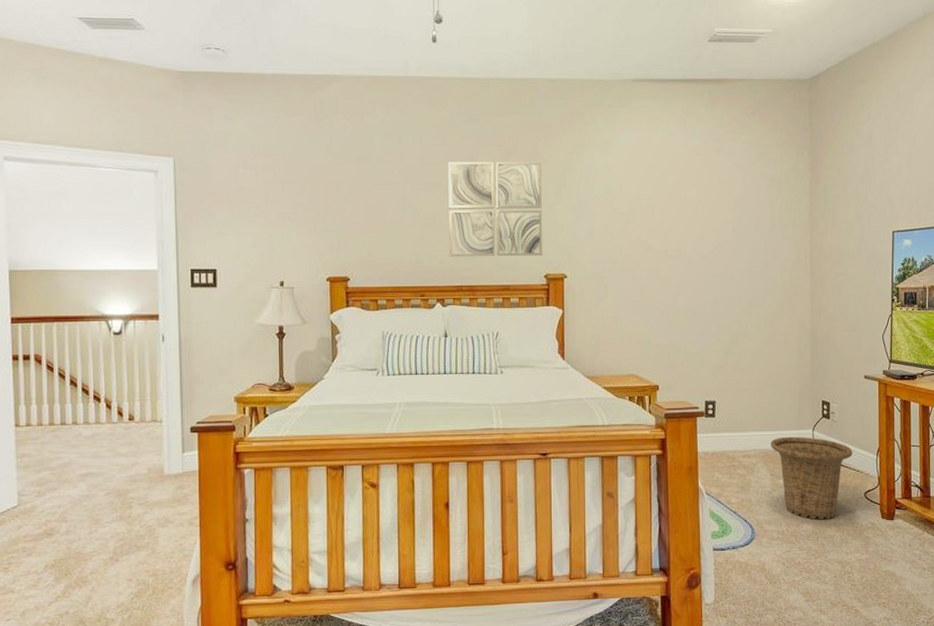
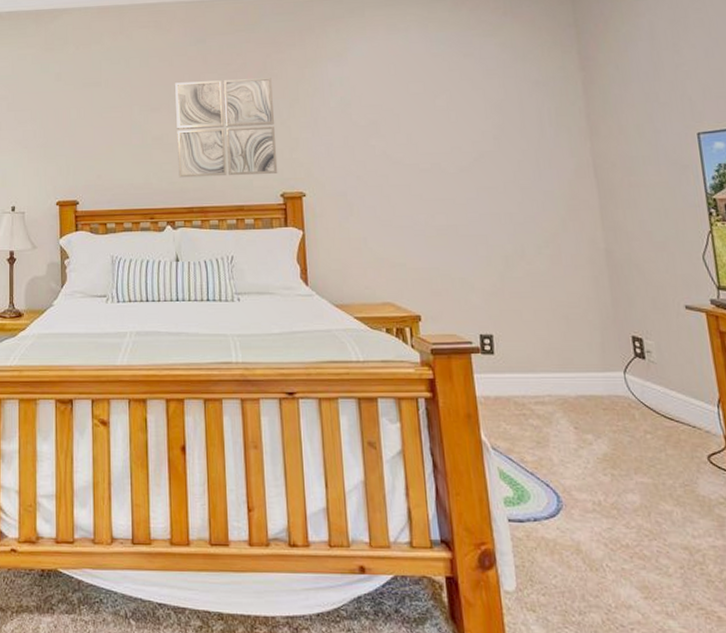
basket: present [770,436,853,520] -> none [569,380,684,490]

